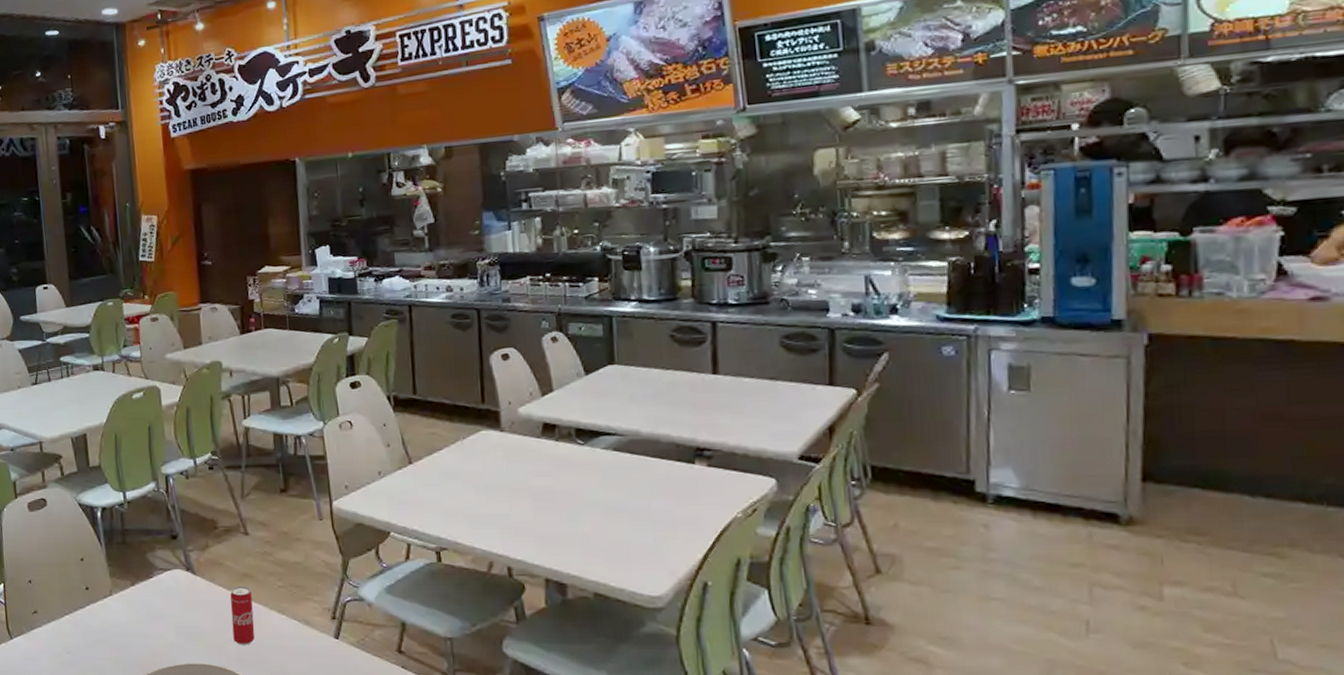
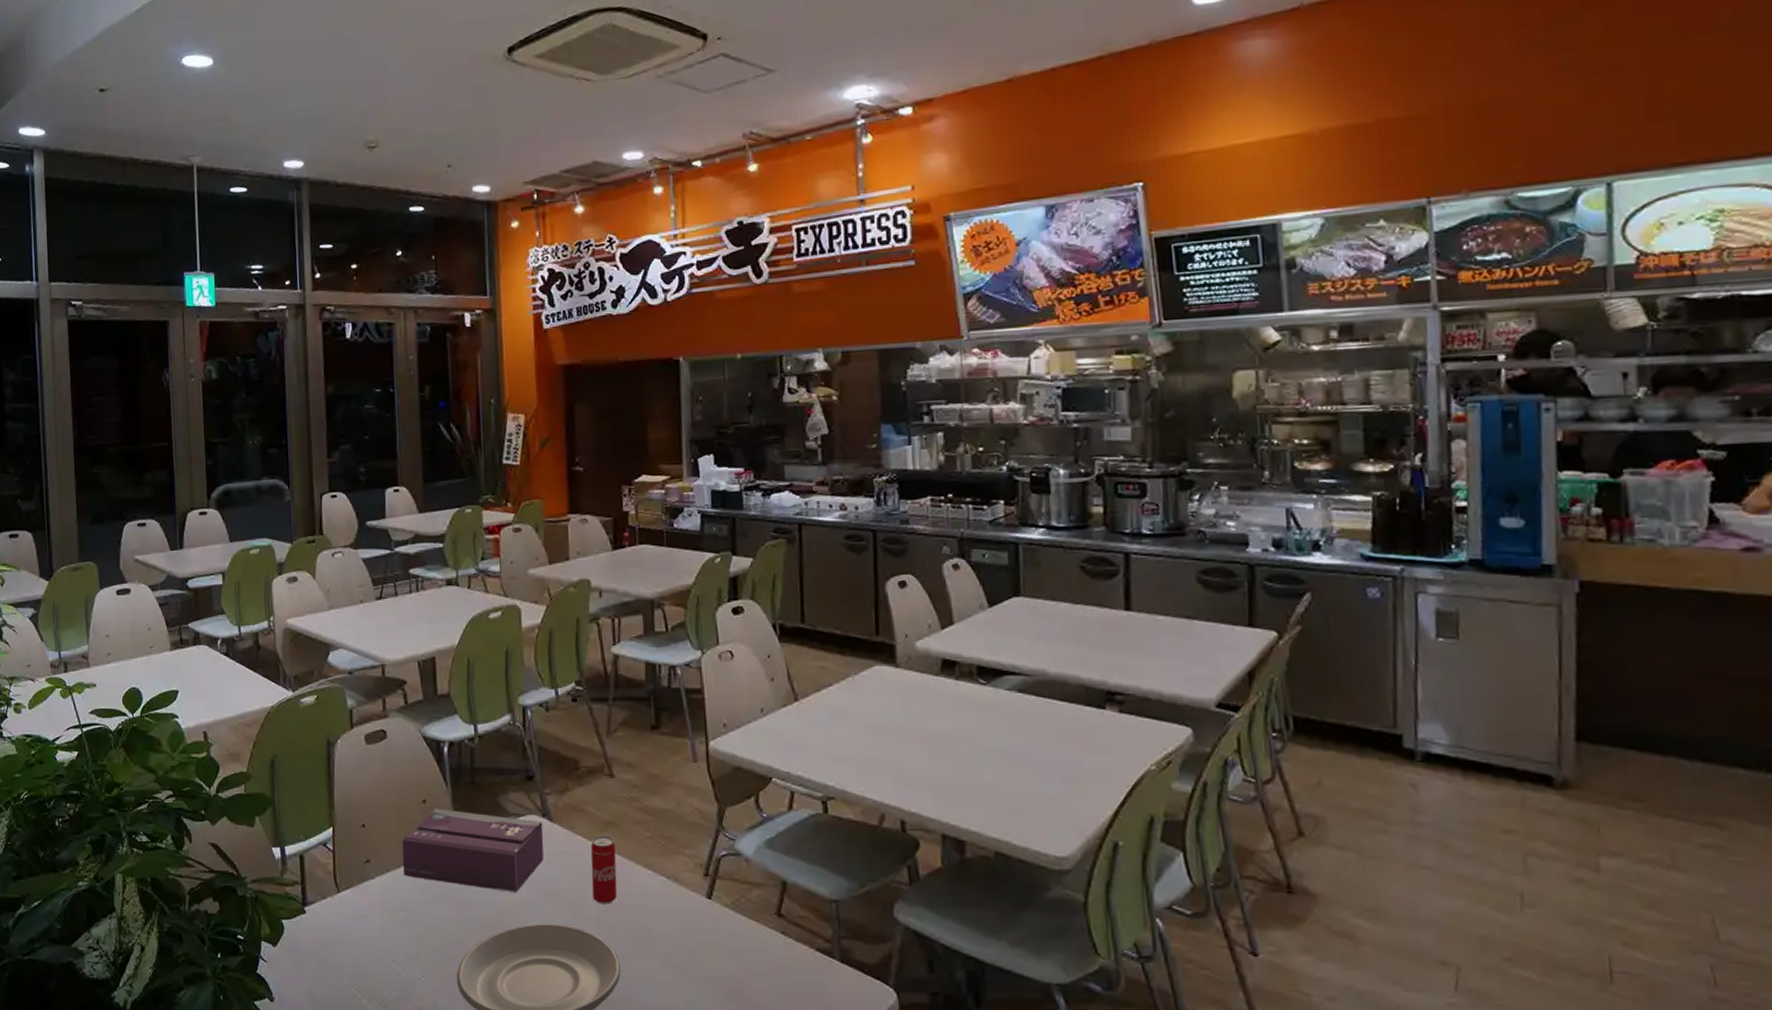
tissue box: none [64,565,189,636] -> present [402,809,544,892]

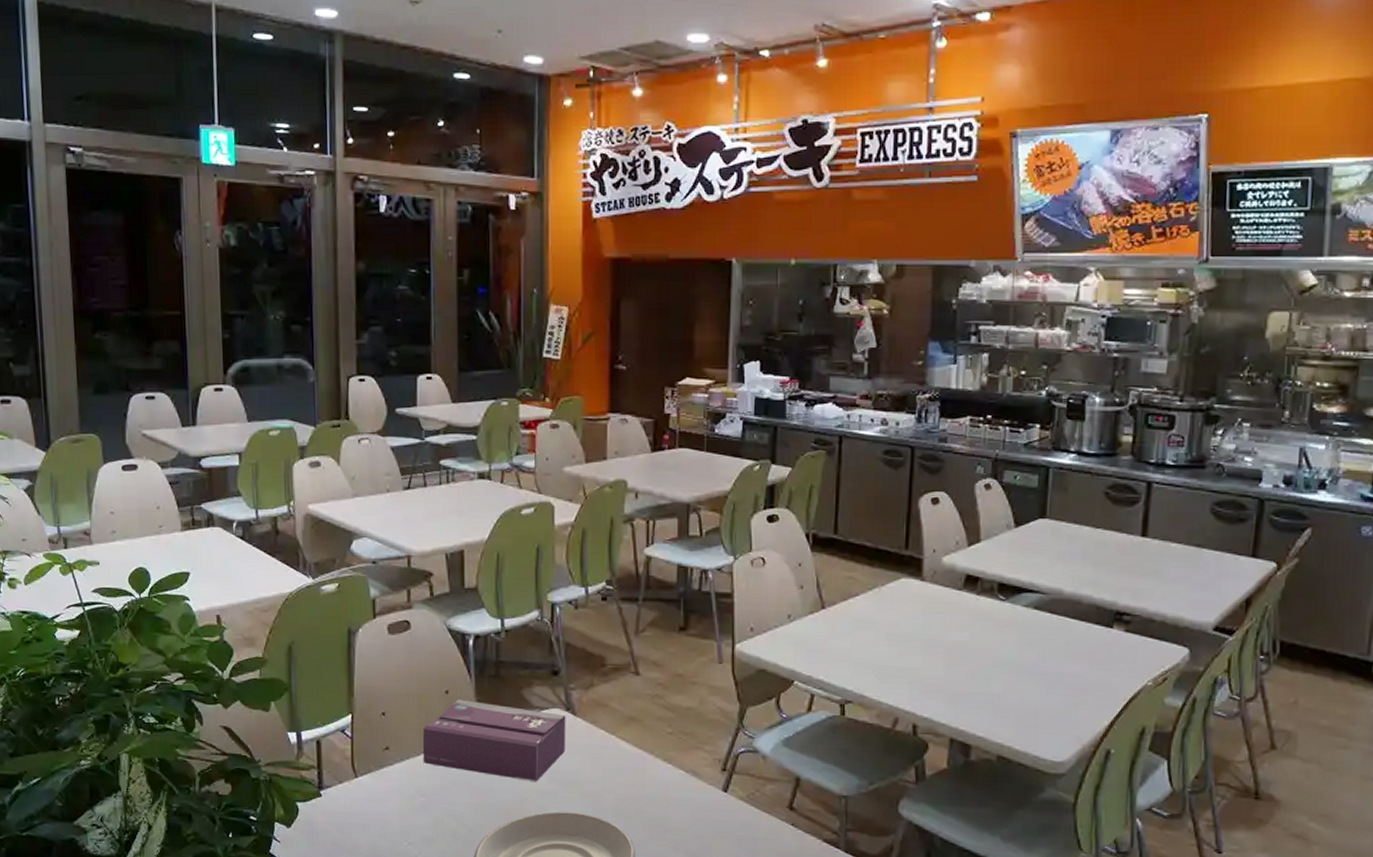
beverage can: present [591,836,618,905] -> none [612,730,637,795]

